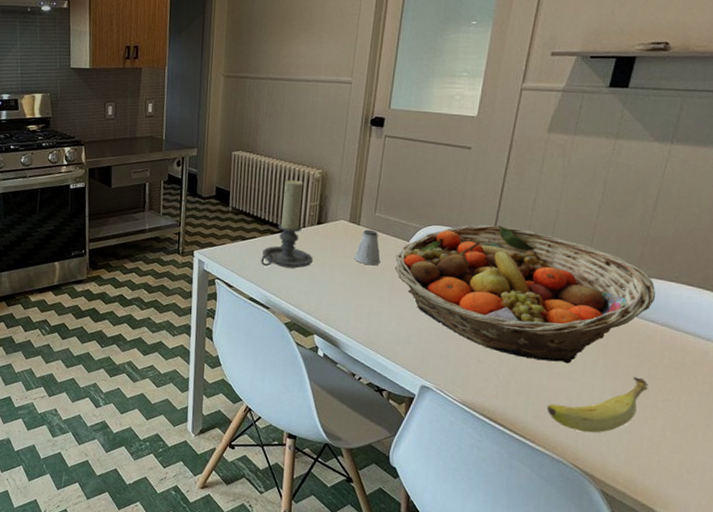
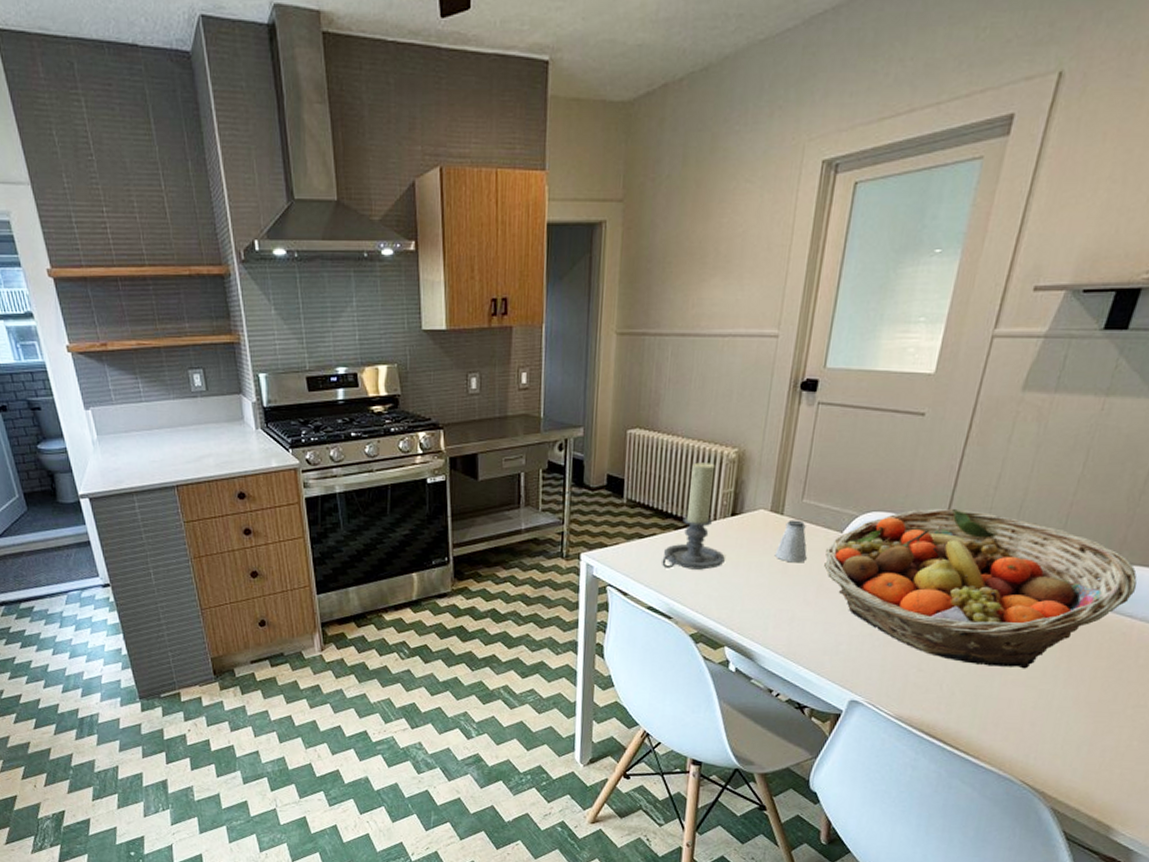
banana: present [546,377,649,433] -> none [995,681,1118,746]

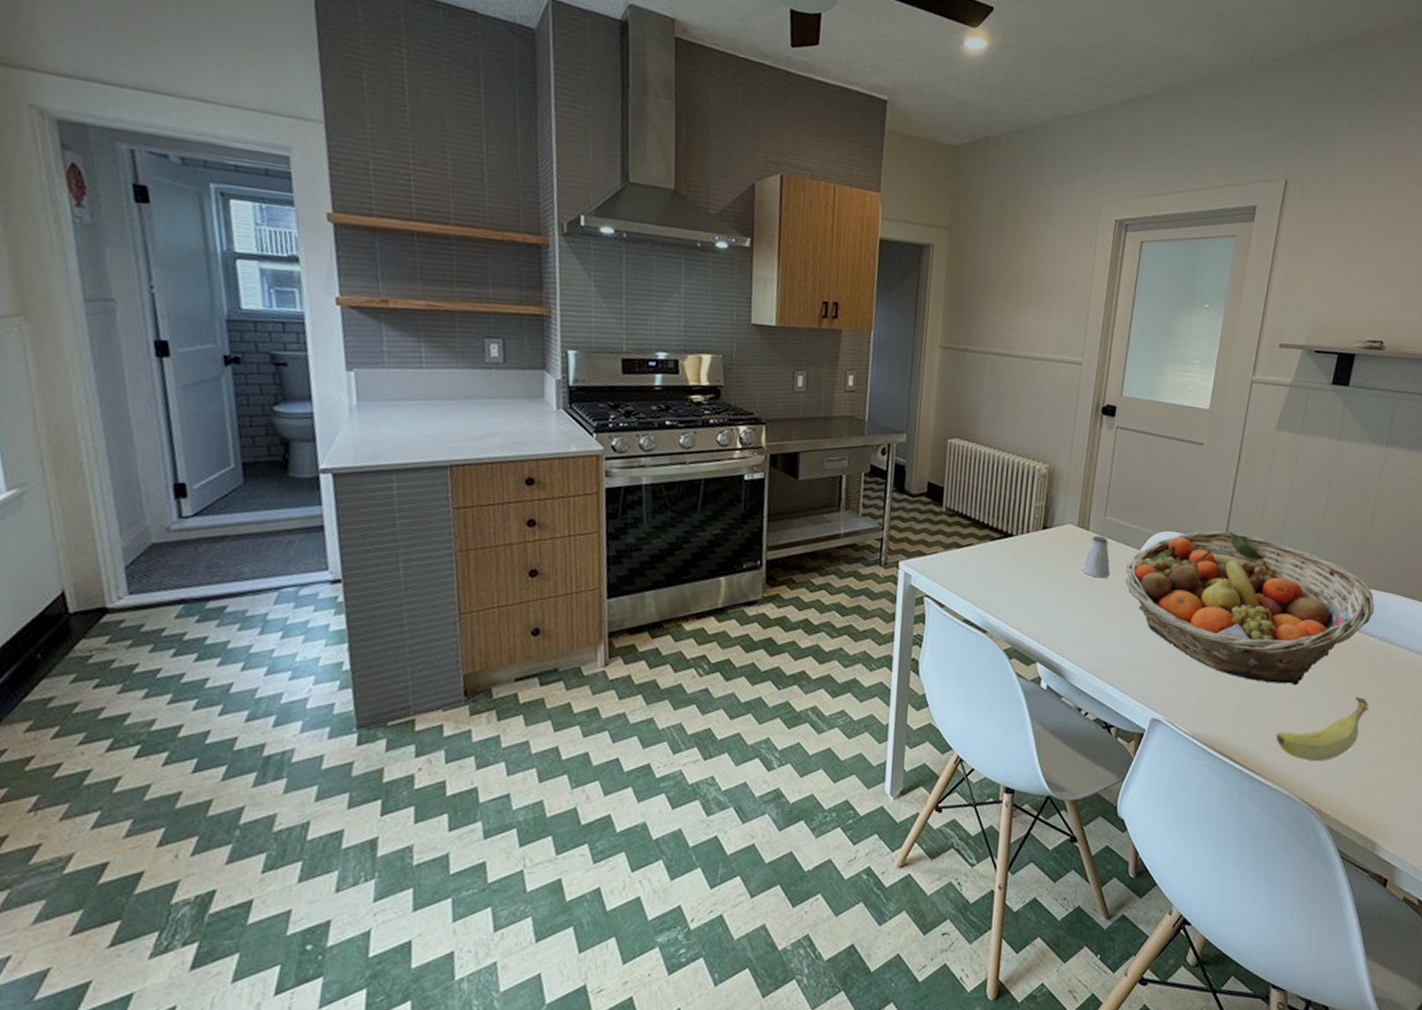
candle holder: present [662,462,725,570] -> none [978,475,1037,582]
banana: none [995,681,1118,746] -> present [1275,697,1369,762]

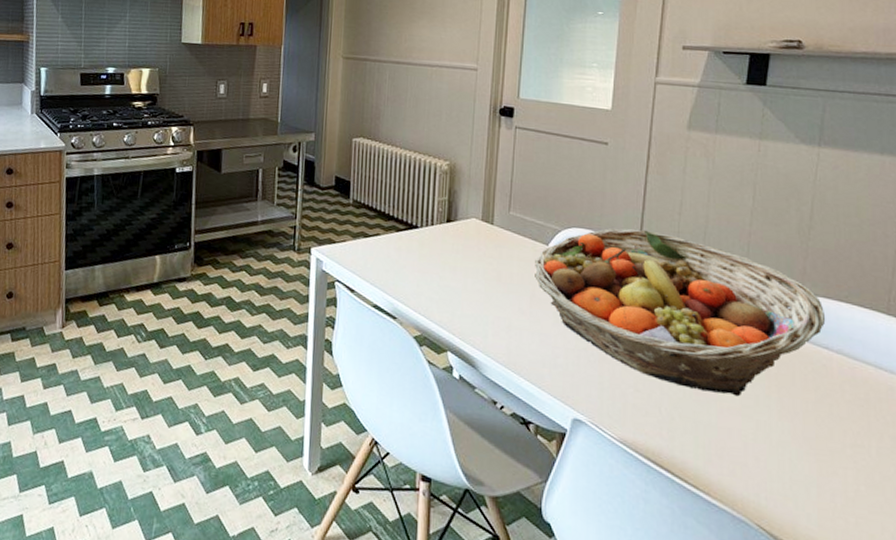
saltshaker: present [1081,535,1110,578] -> none [488,230,518,272]
banana: present [1275,697,1369,762] -> none [719,415,832,485]

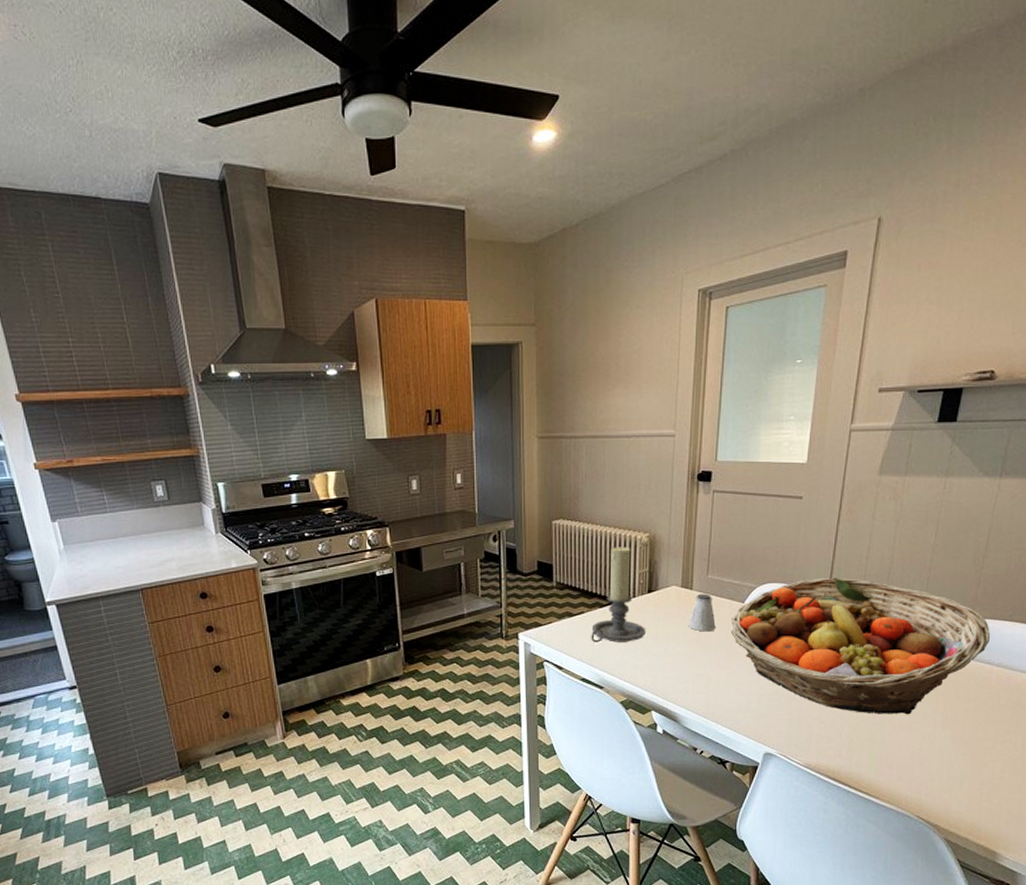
candle holder: none [386,171,443,272] -> present [591,547,645,643]
saltshaker: none [488,230,518,272] -> present [688,594,716,632]

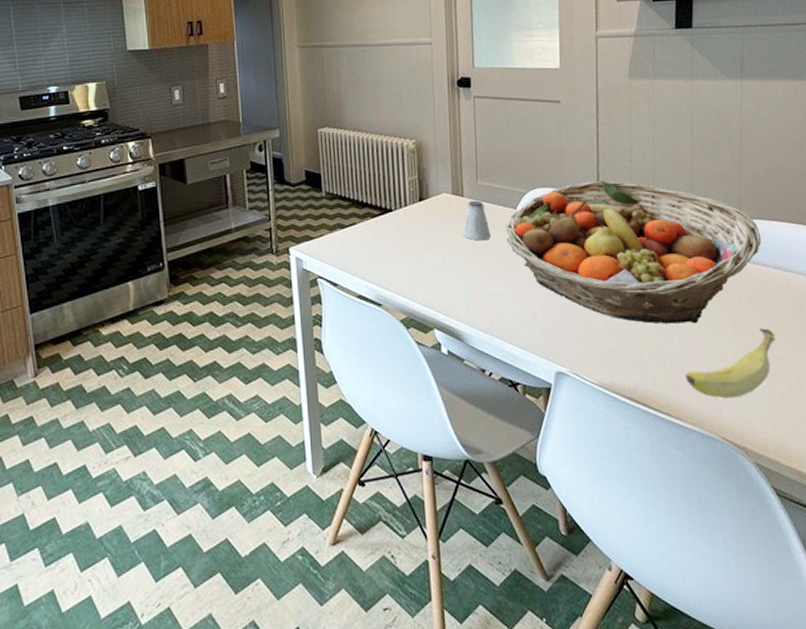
candle holder: present [591,547,645,643] -> none [364,154,420,256]
banana: none [889,721,987,783] -> present [685,328,776,399]

